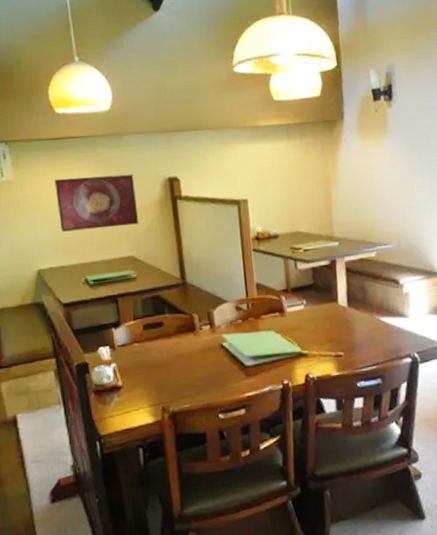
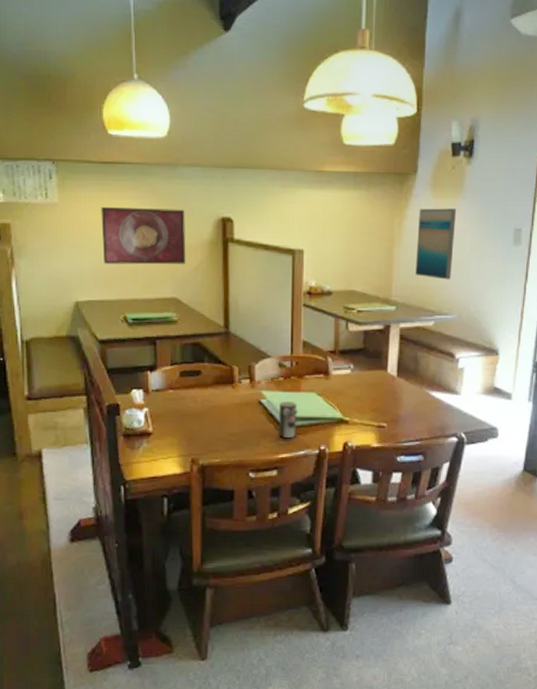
cup: none [240,341,260,377] -> present [278,401,298,438]
wall art: none [349,147,387,213] -> present [415,208,457,280]

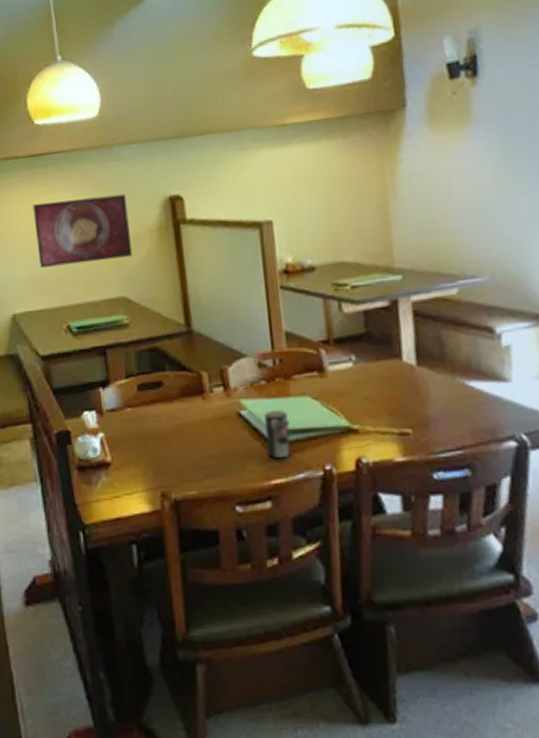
wall art: present [415,208,457,280] -> none [415,142,473,234]

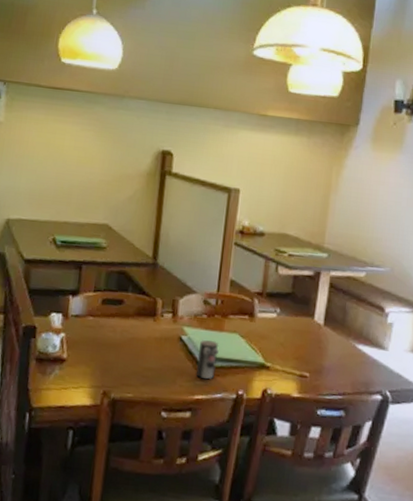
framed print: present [33,194,133,268] -> none [40,129,127,192]

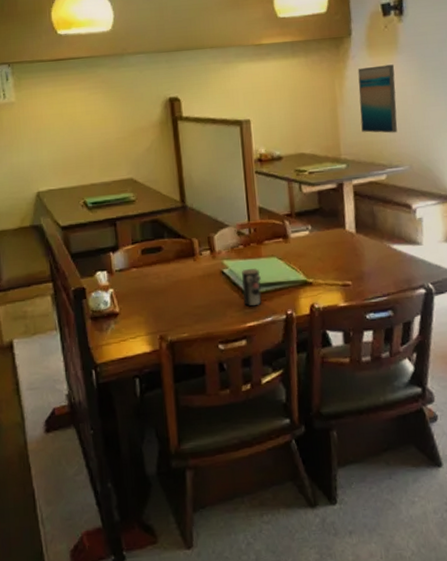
wall art: none [350,160,396,232] -> present [358,64,397,133]

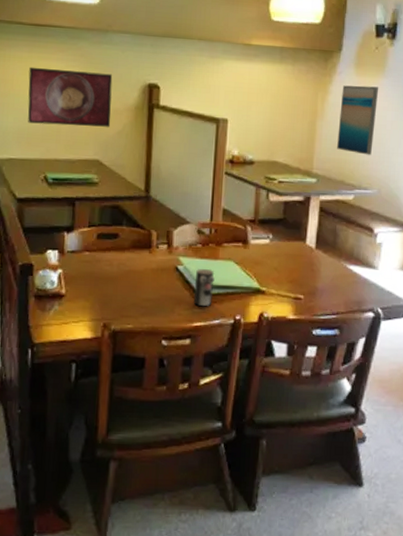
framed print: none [55,94,139,154] -> present [28,67,113,127]

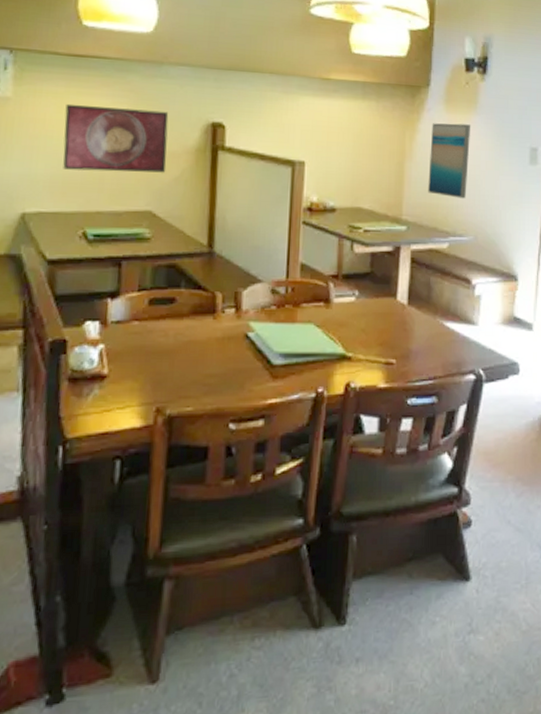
cup: present [193,268,215,306] -> none [267,334,292,379]

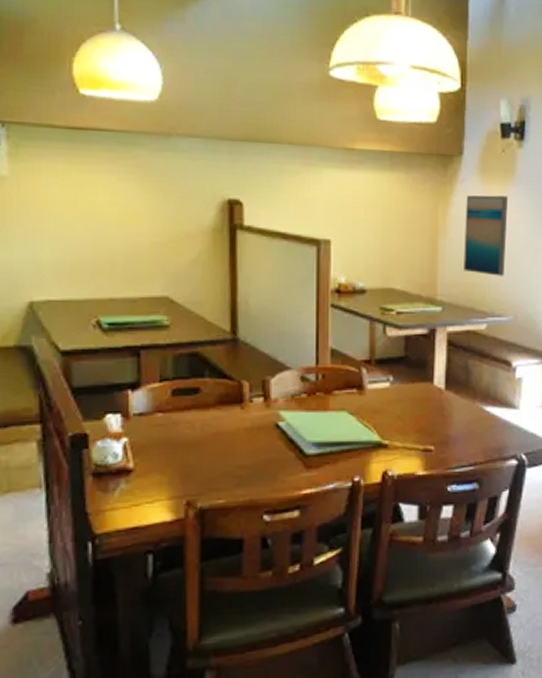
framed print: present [63,103,169,173] -> none [67,182,182,256]

